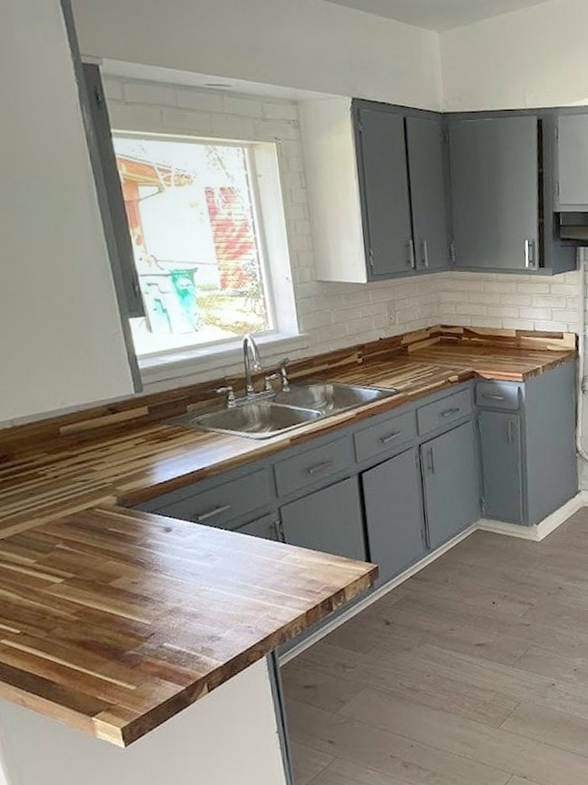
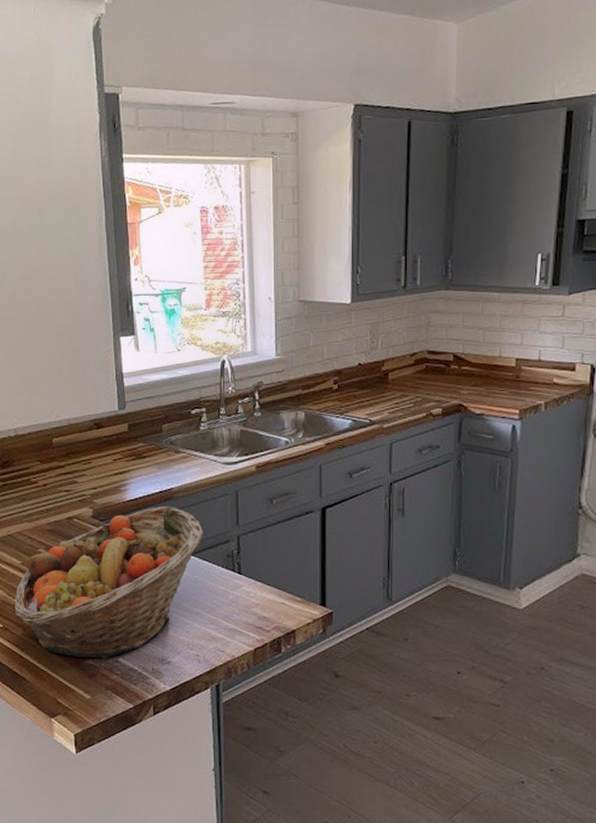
fruit basket: none [32,485,244,651] -> present [14,505,204,659]

